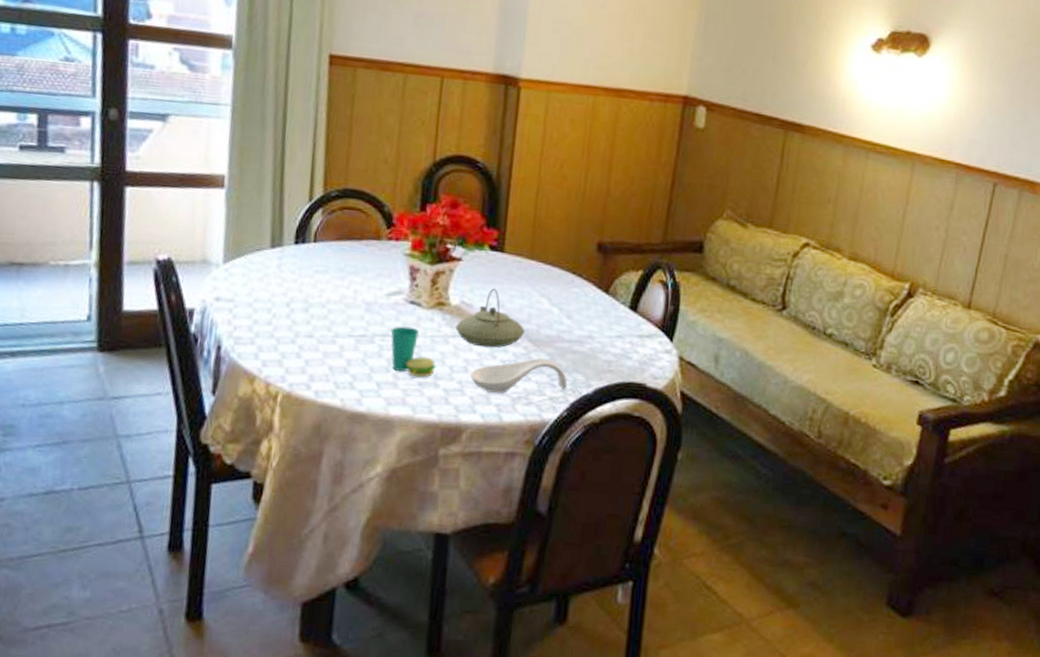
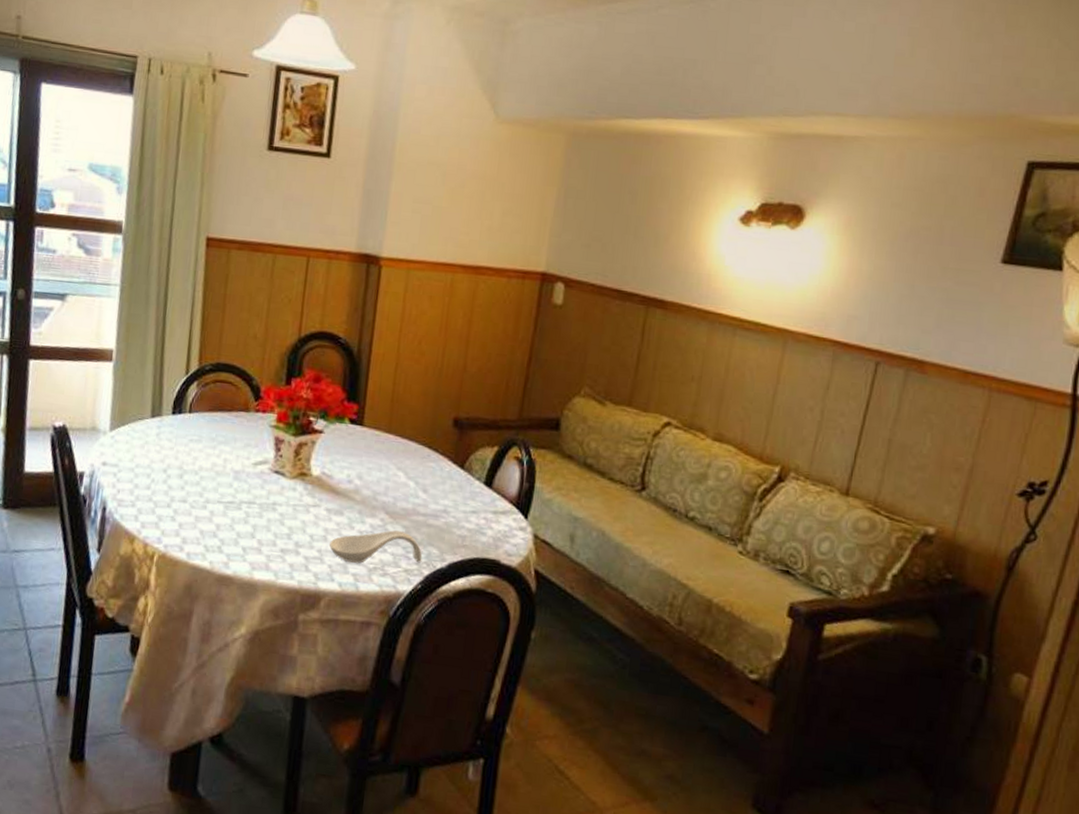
cup: present [390,326,436,378] -> none [256,494,297,545]
teapot: present [455,288,526,348] -> none [316,460,383,519]

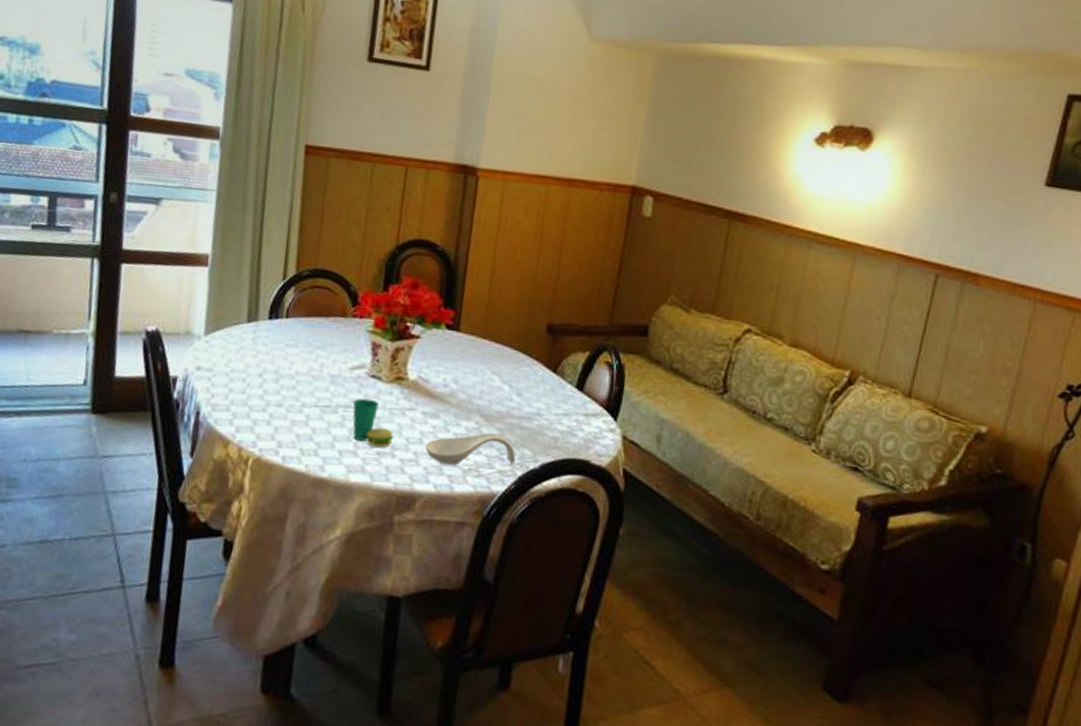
cup: none [256,494,297,545] -> present [353,398,393,448]

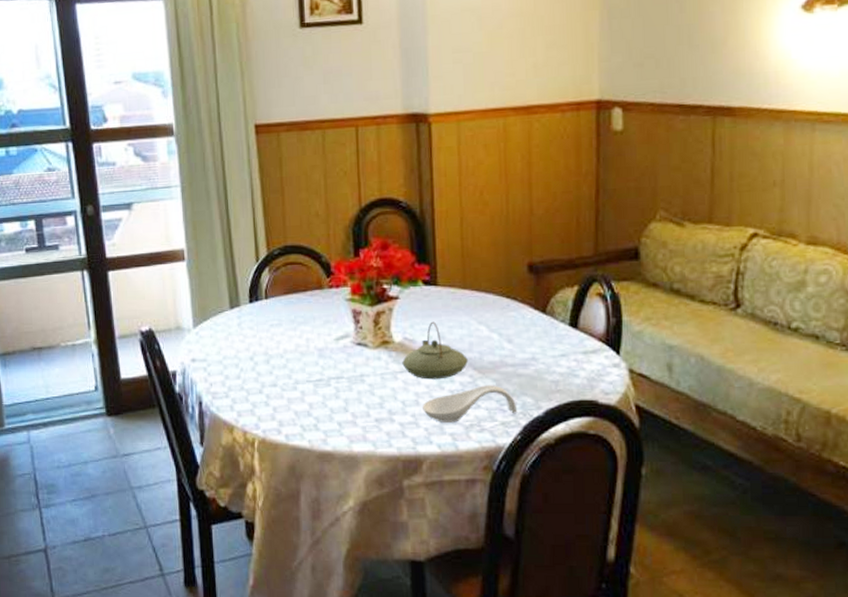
cup: present [353,398,393,448] -> none [343,367,389,414]
teapot: none [412,365,478,422] -> present [402,321,469,380]

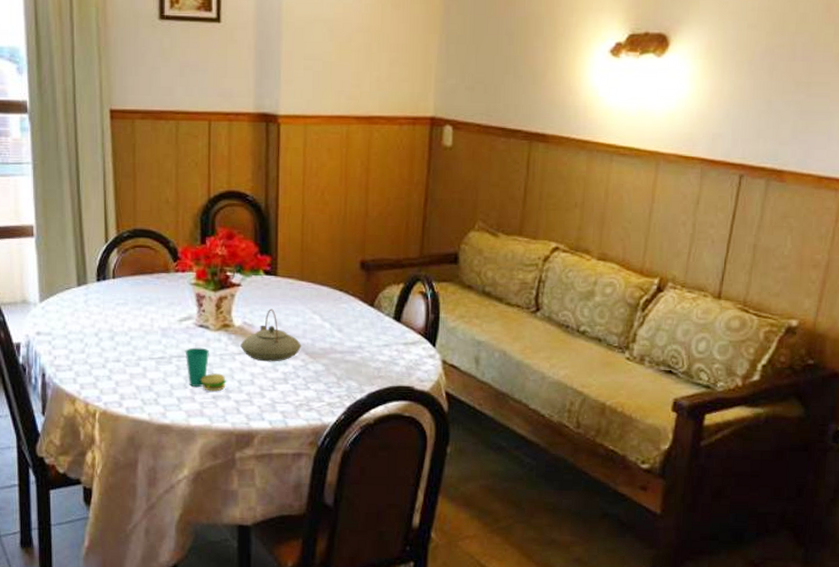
cup: none [343,367,389,414] -> present [185,347,226,392]
spoon rest: present [422,385,518,423] -> none [257,369,343,402]

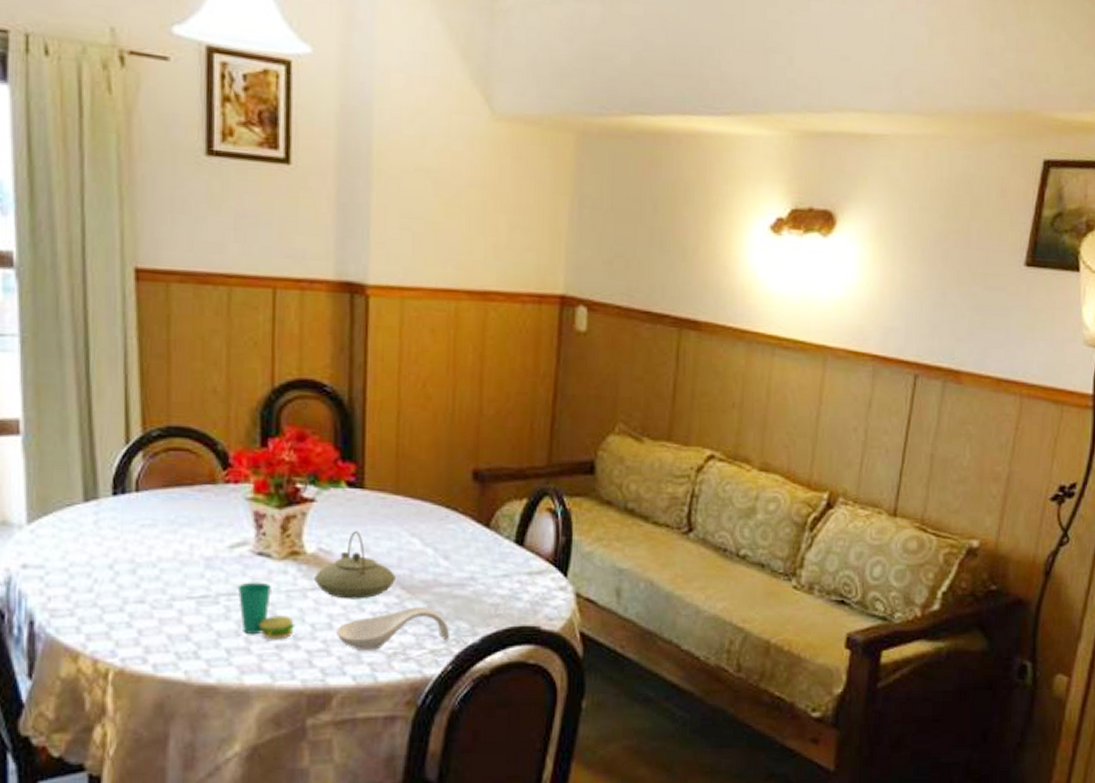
spoon rest: none [257,369,343,402] -> present [337,607,450,650]

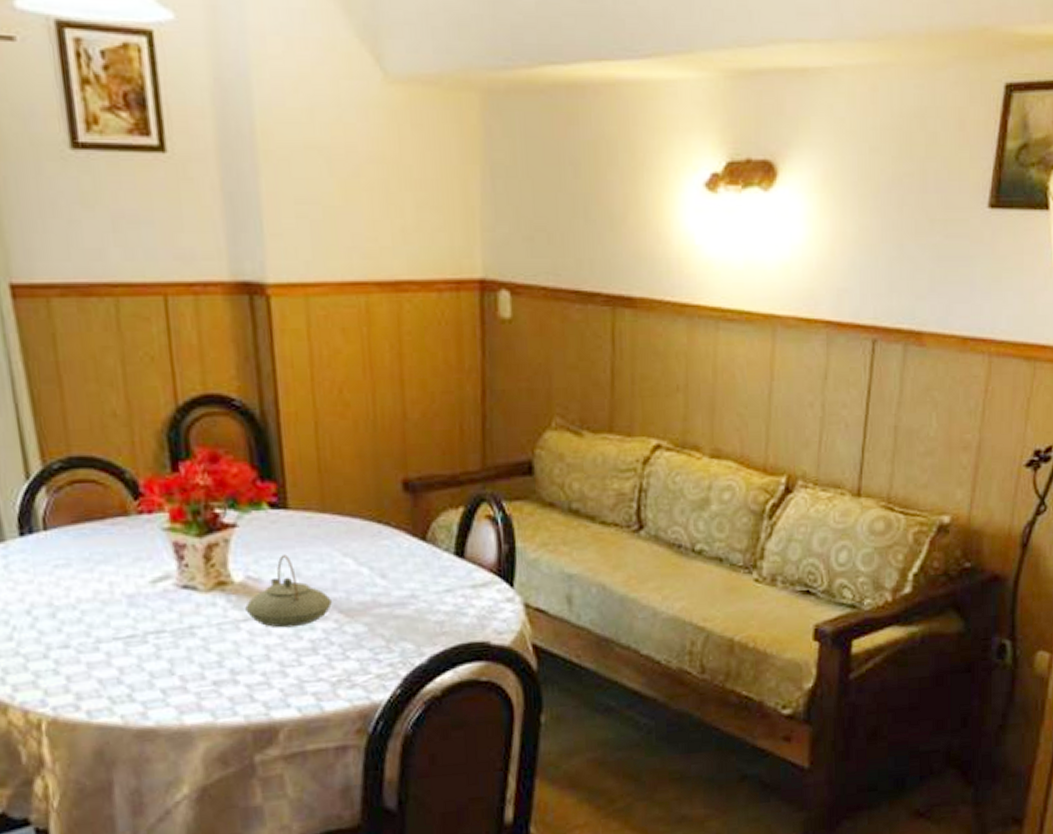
cup: present [237,582,294,640] -> none [165,616,231,676]
spoon rest: present [337,607,450,650] -> none [275,630,396,680]

